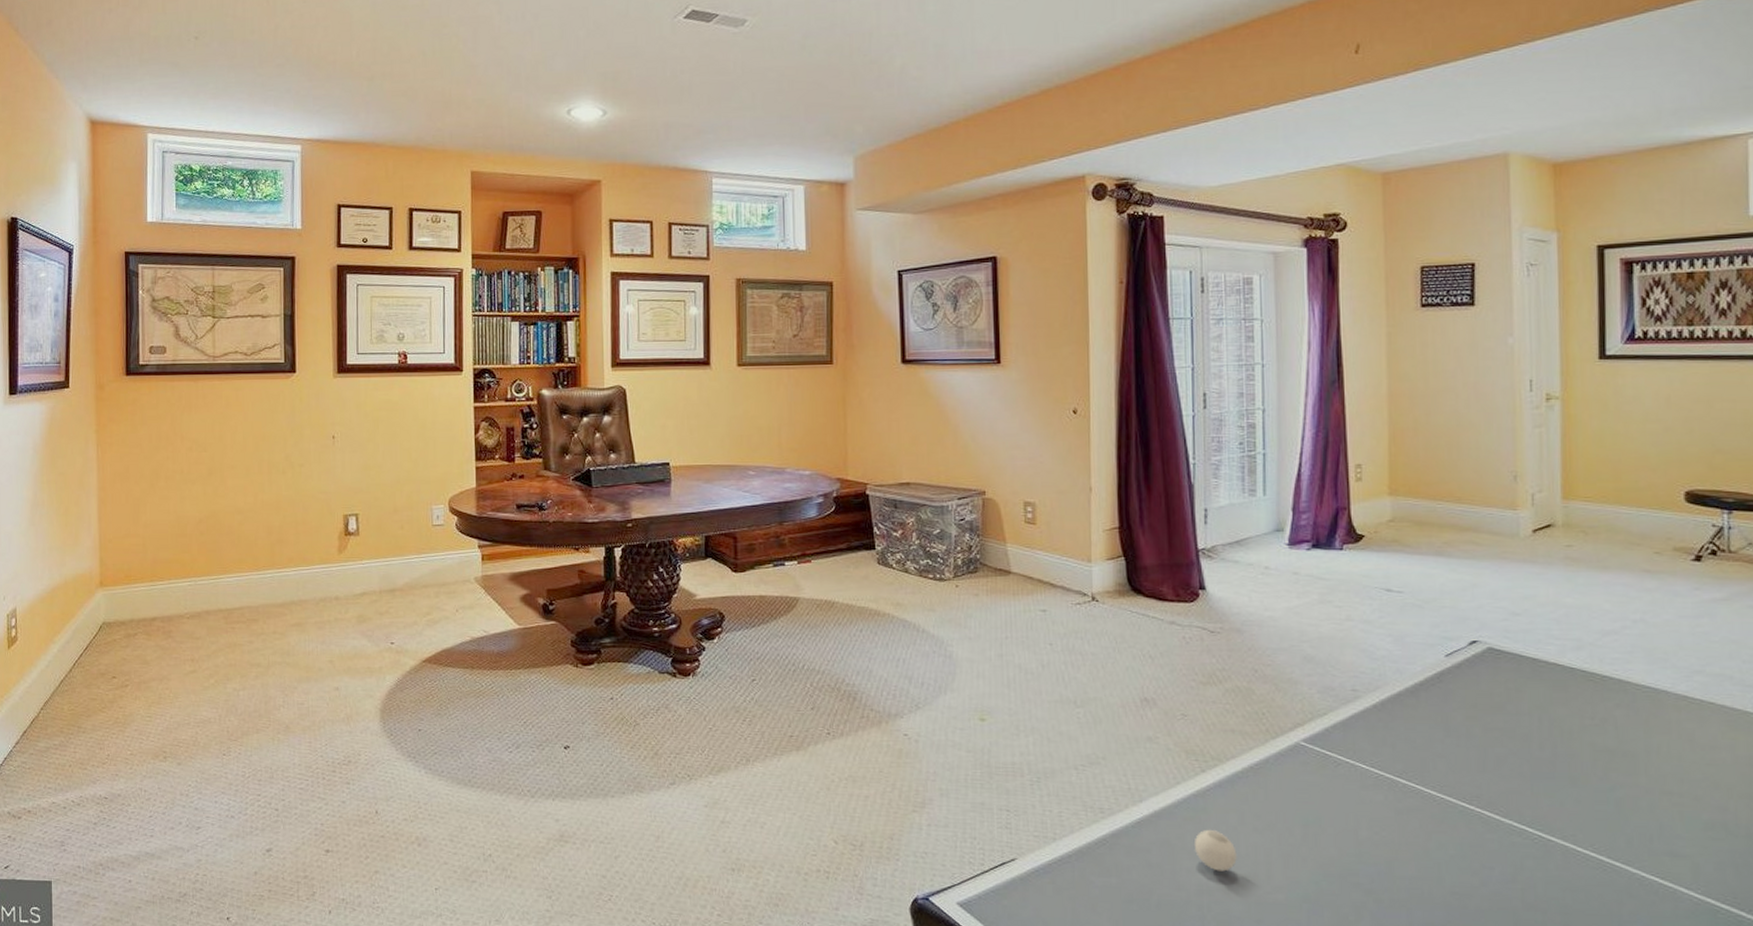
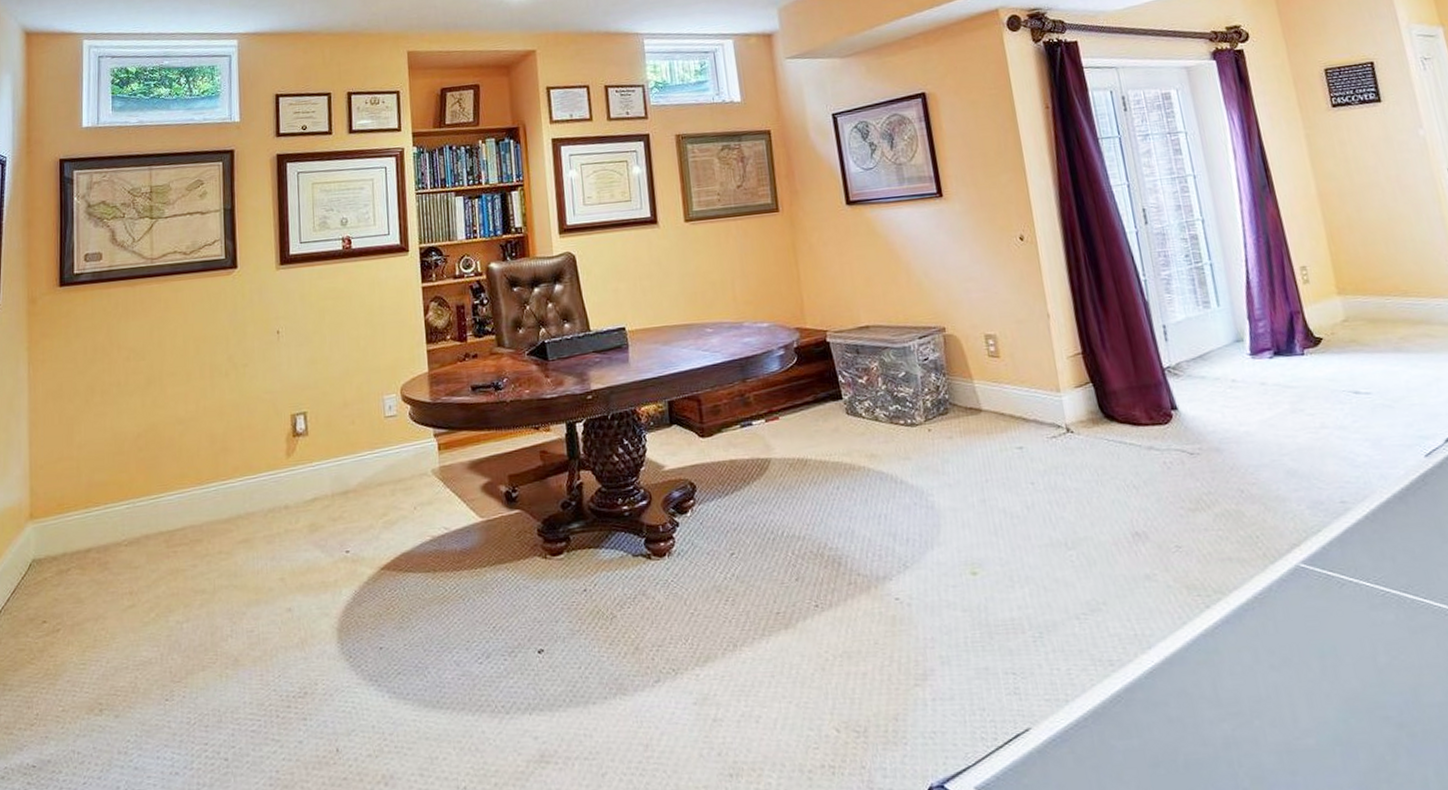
ping-pong ball: present [1193,829,1237,872] -> none [1211,671,1259,720]

